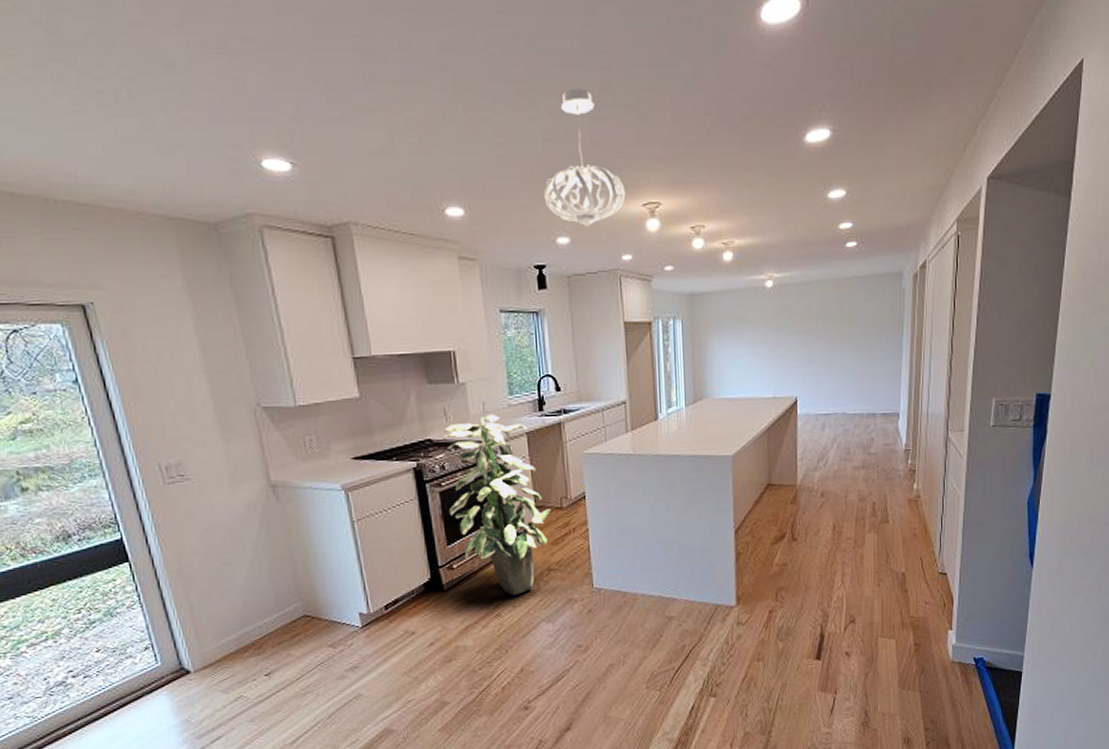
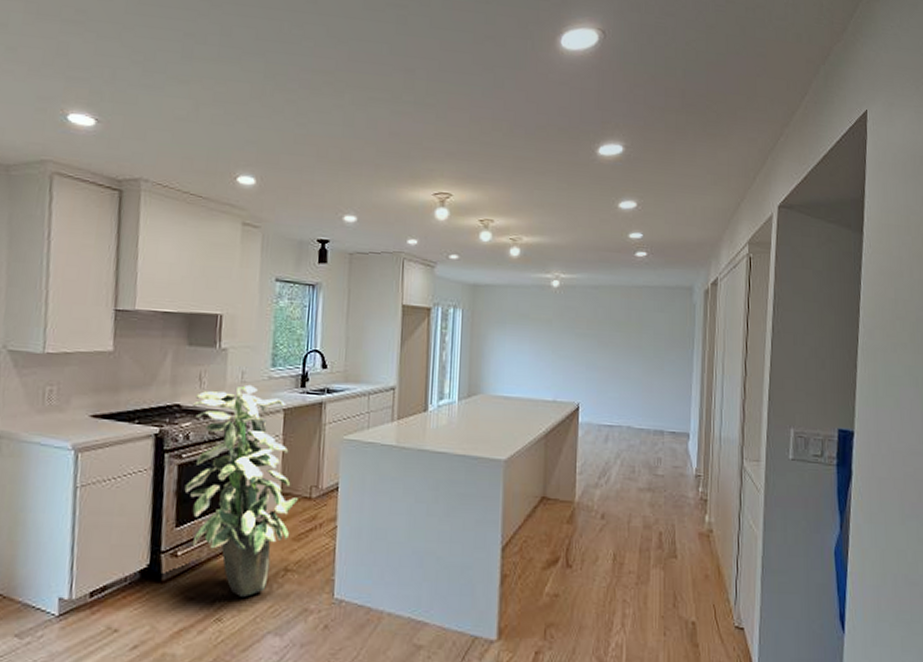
pendant light: present [543,88,626,227] -> none [335,83,418,209]

